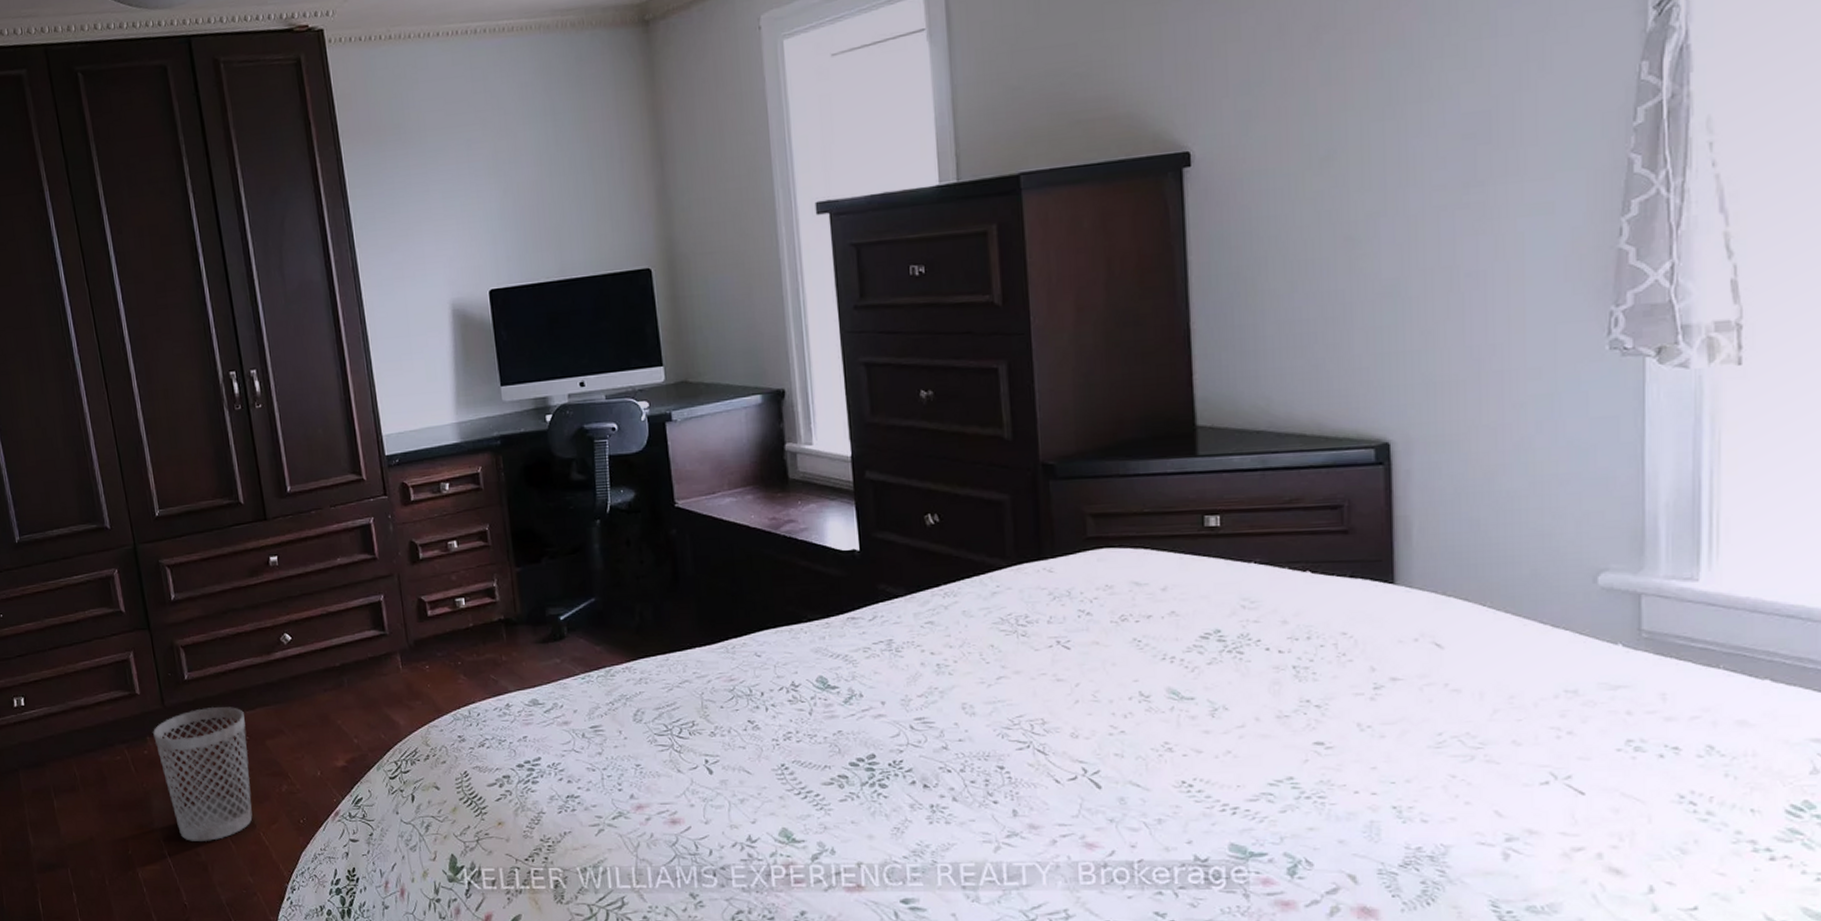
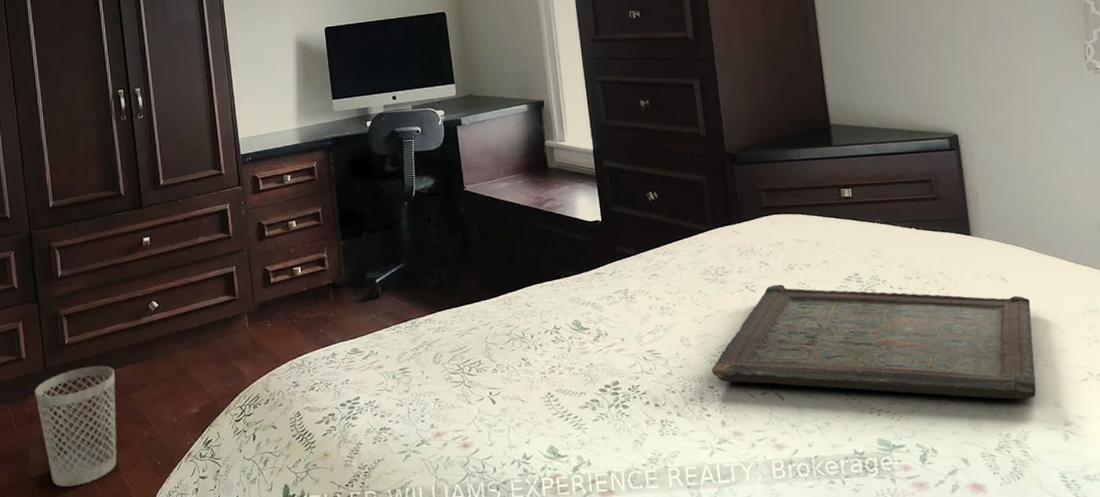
serving tray: none [1002,640,1475,804] -> present [711,284,1036,400]

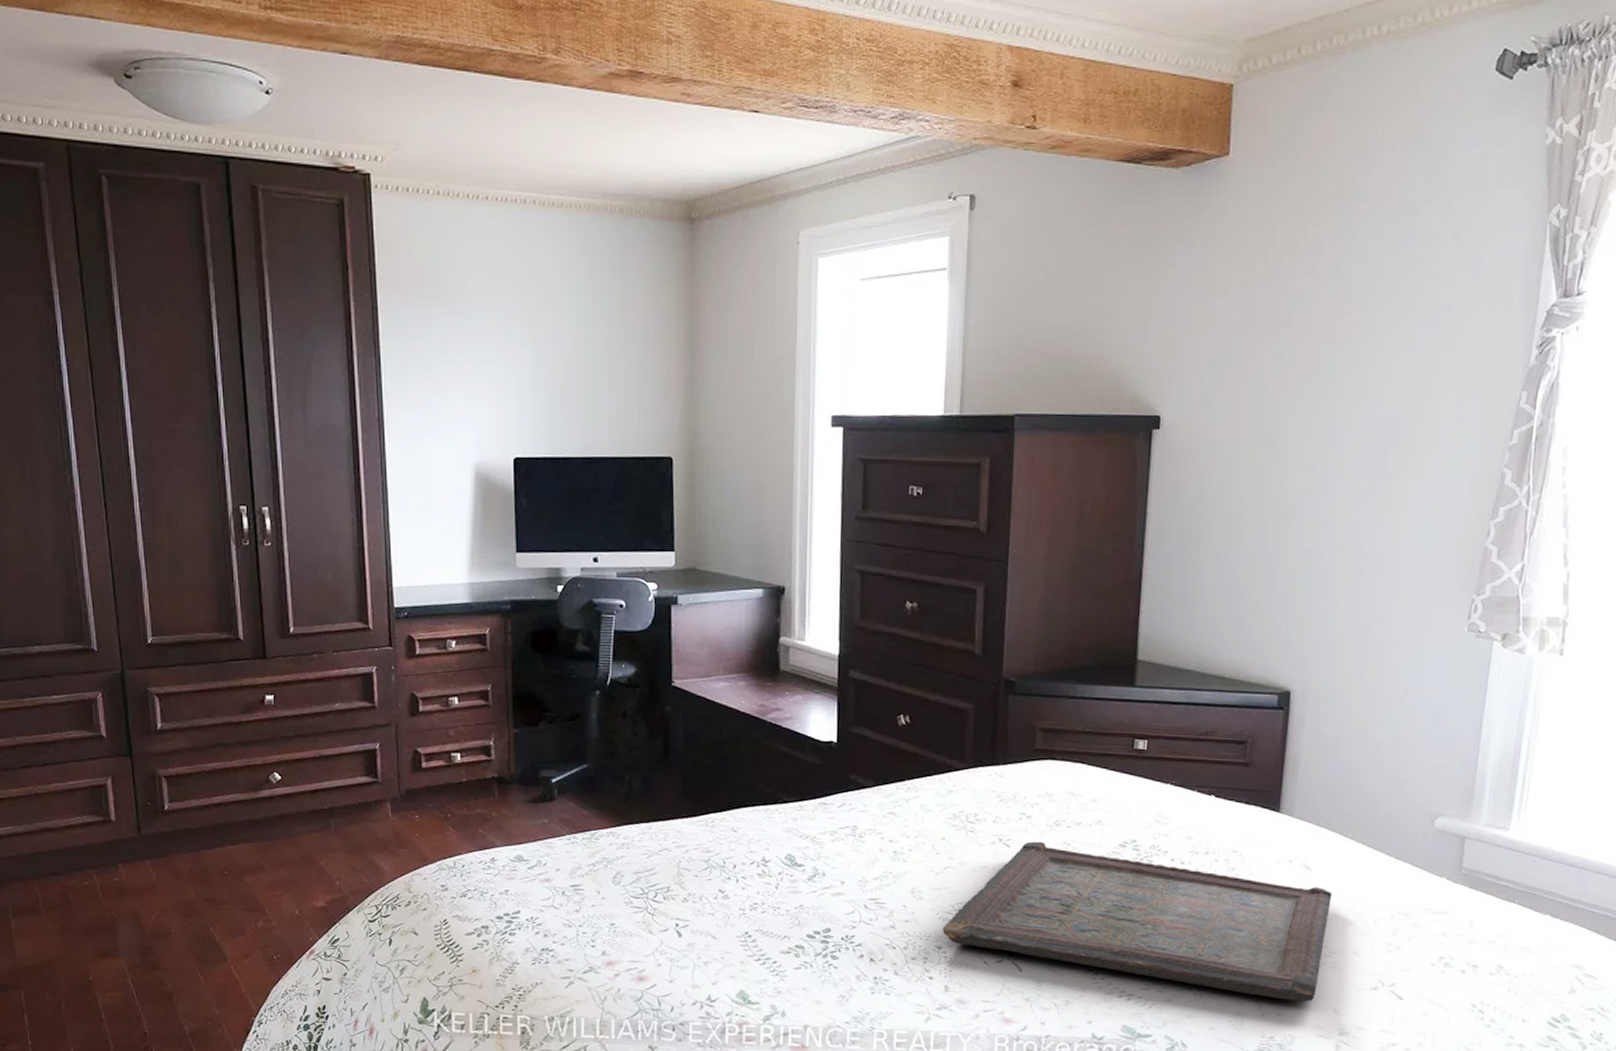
wastebasket: present [35,365,117,487] -> none [126,838,225,972]

